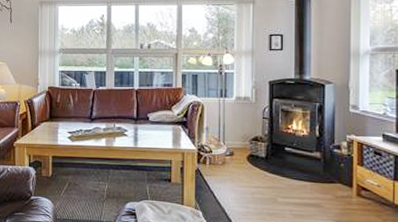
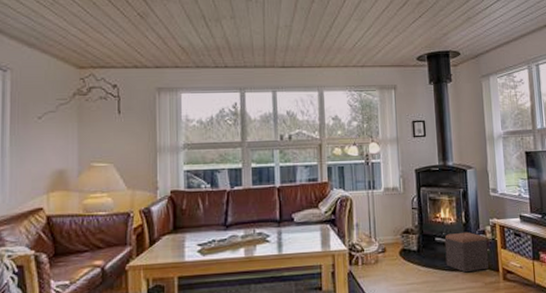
footstool: none [294,145,341,184] -> present [444,231,488,273]

